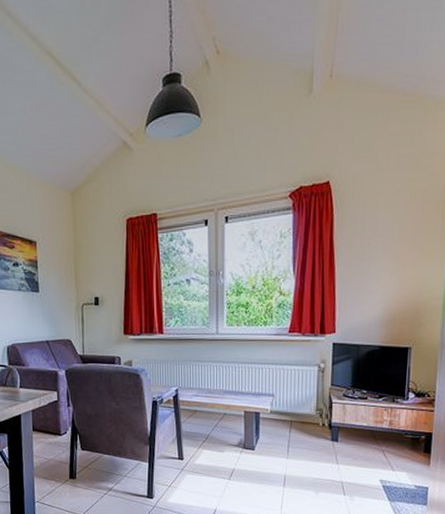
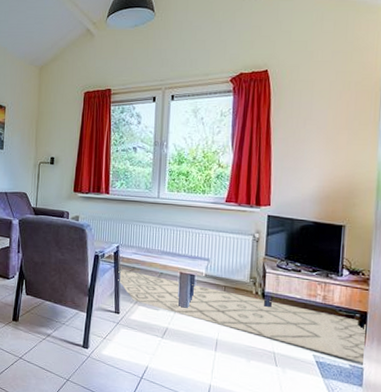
rug: none [179,414,431,484] -> present [118,269,366,365]

